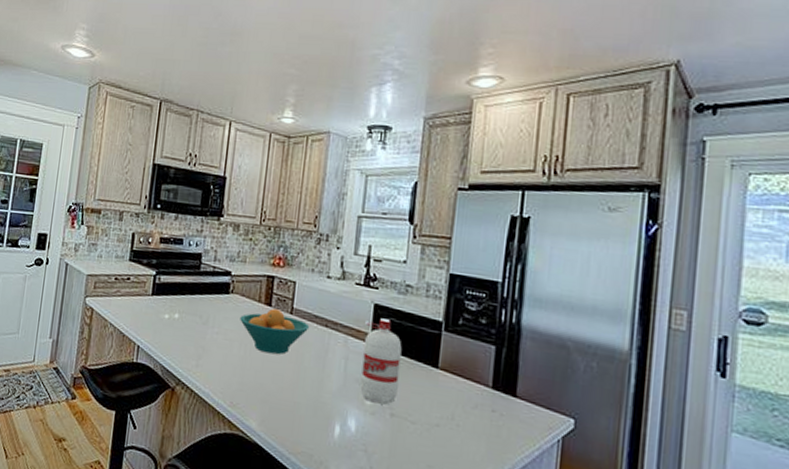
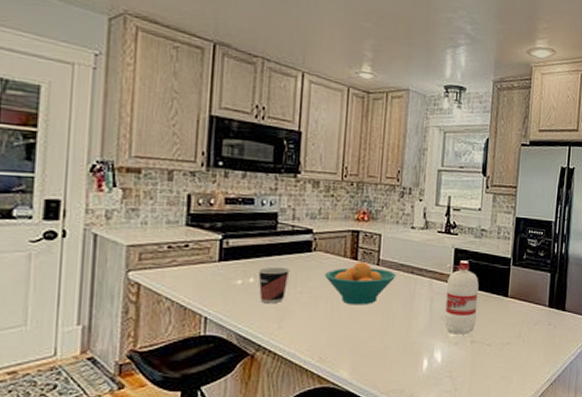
cup: none [182,305,209,341] -> present [258,267,290,304]

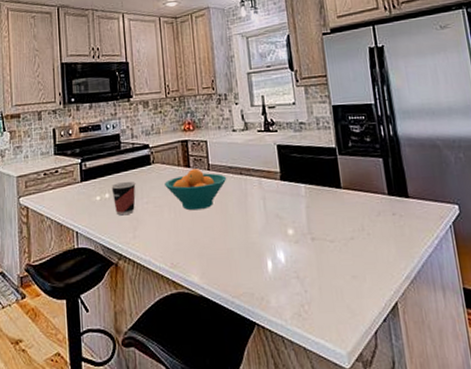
water bottle: present [444,260,479,334] -> none [273,156,313,232]

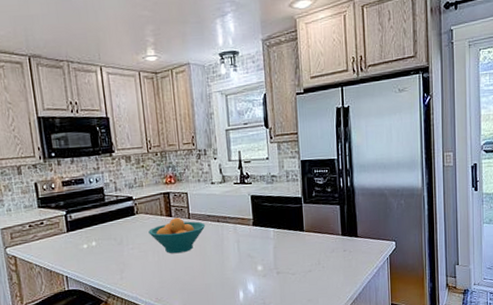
cup: present [111,182,136,216] -> none [97,231,121,261]

